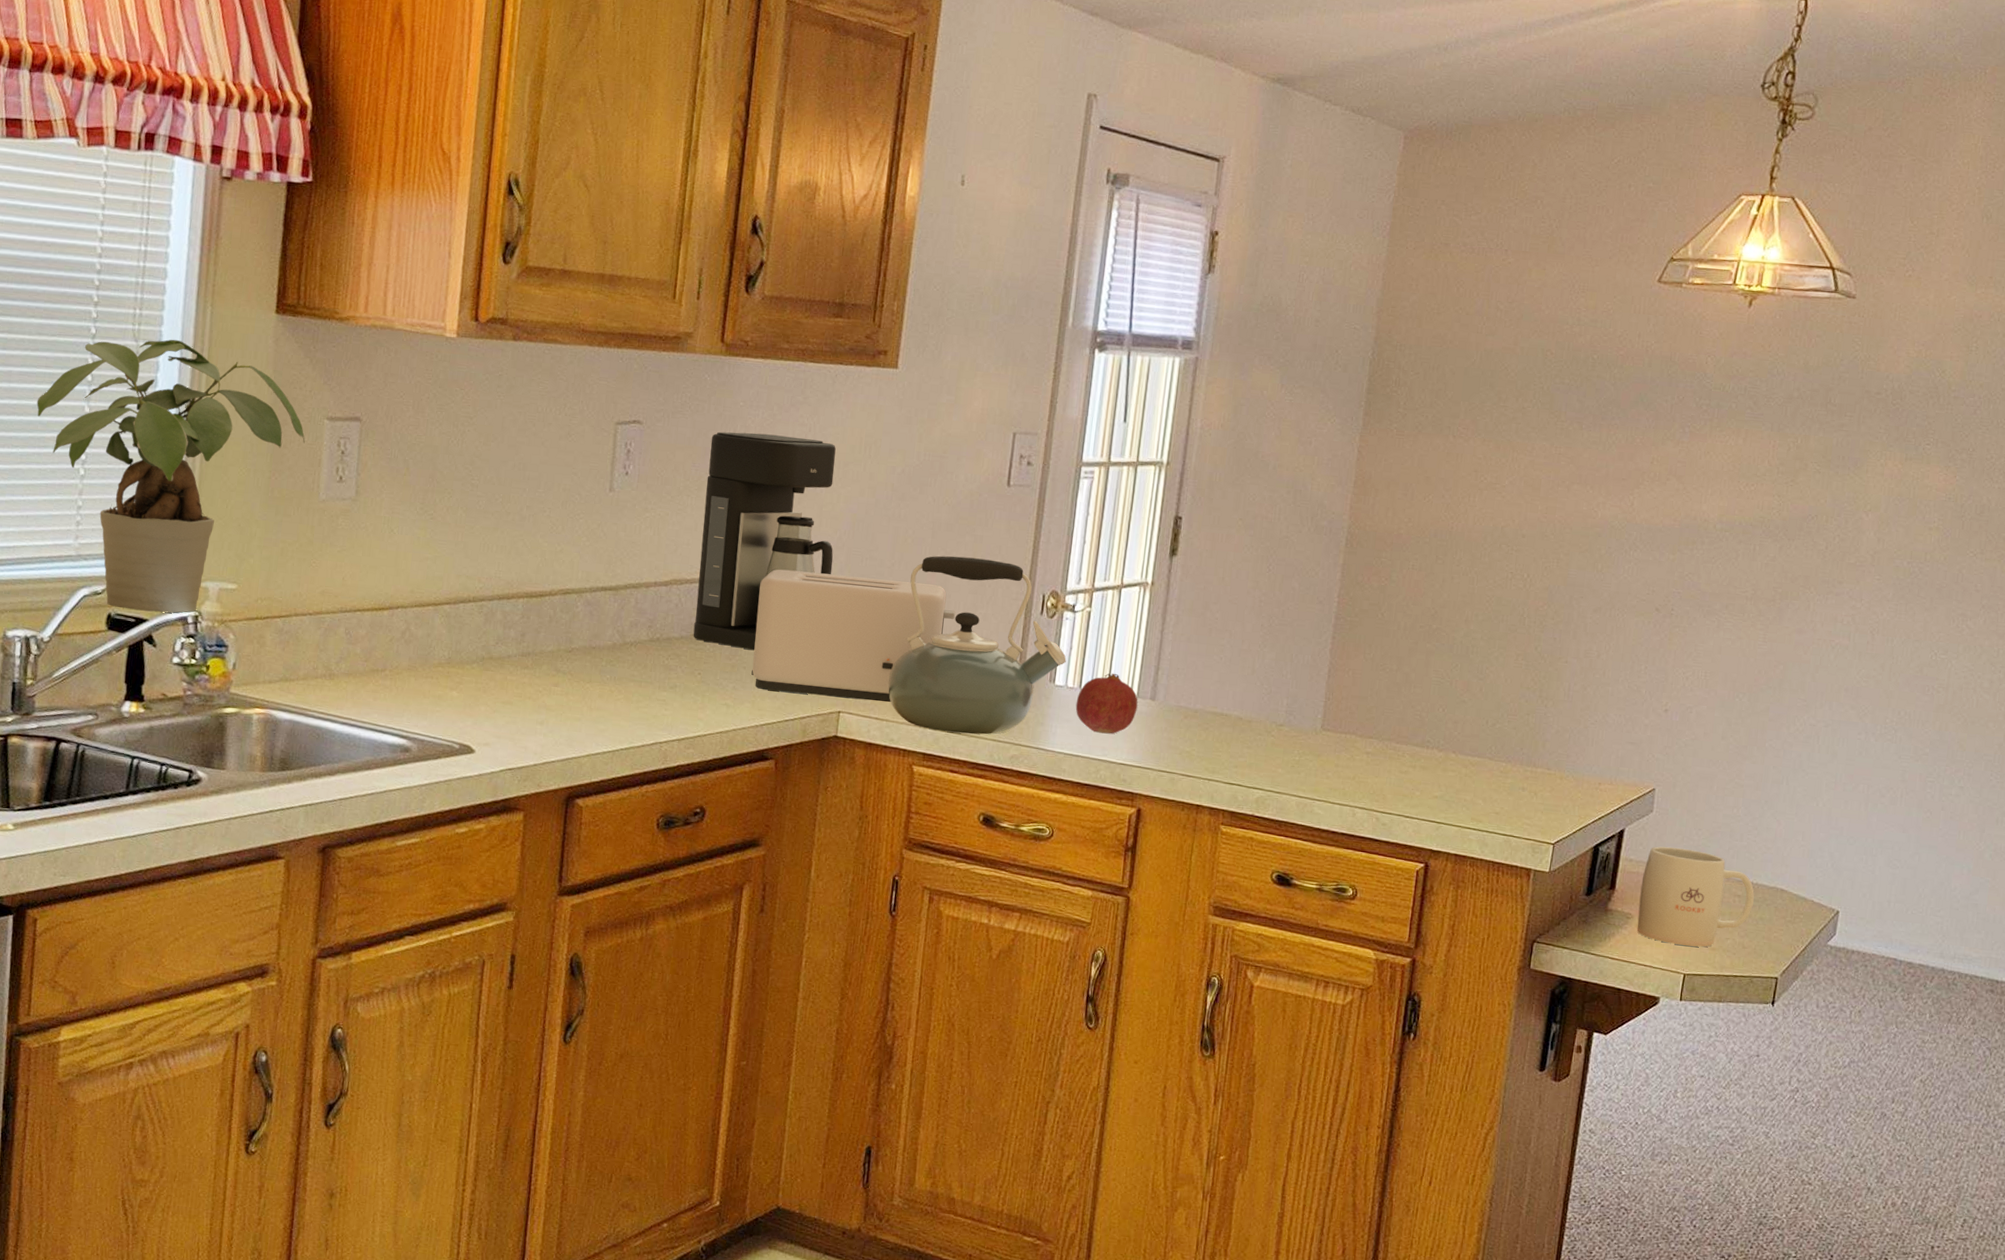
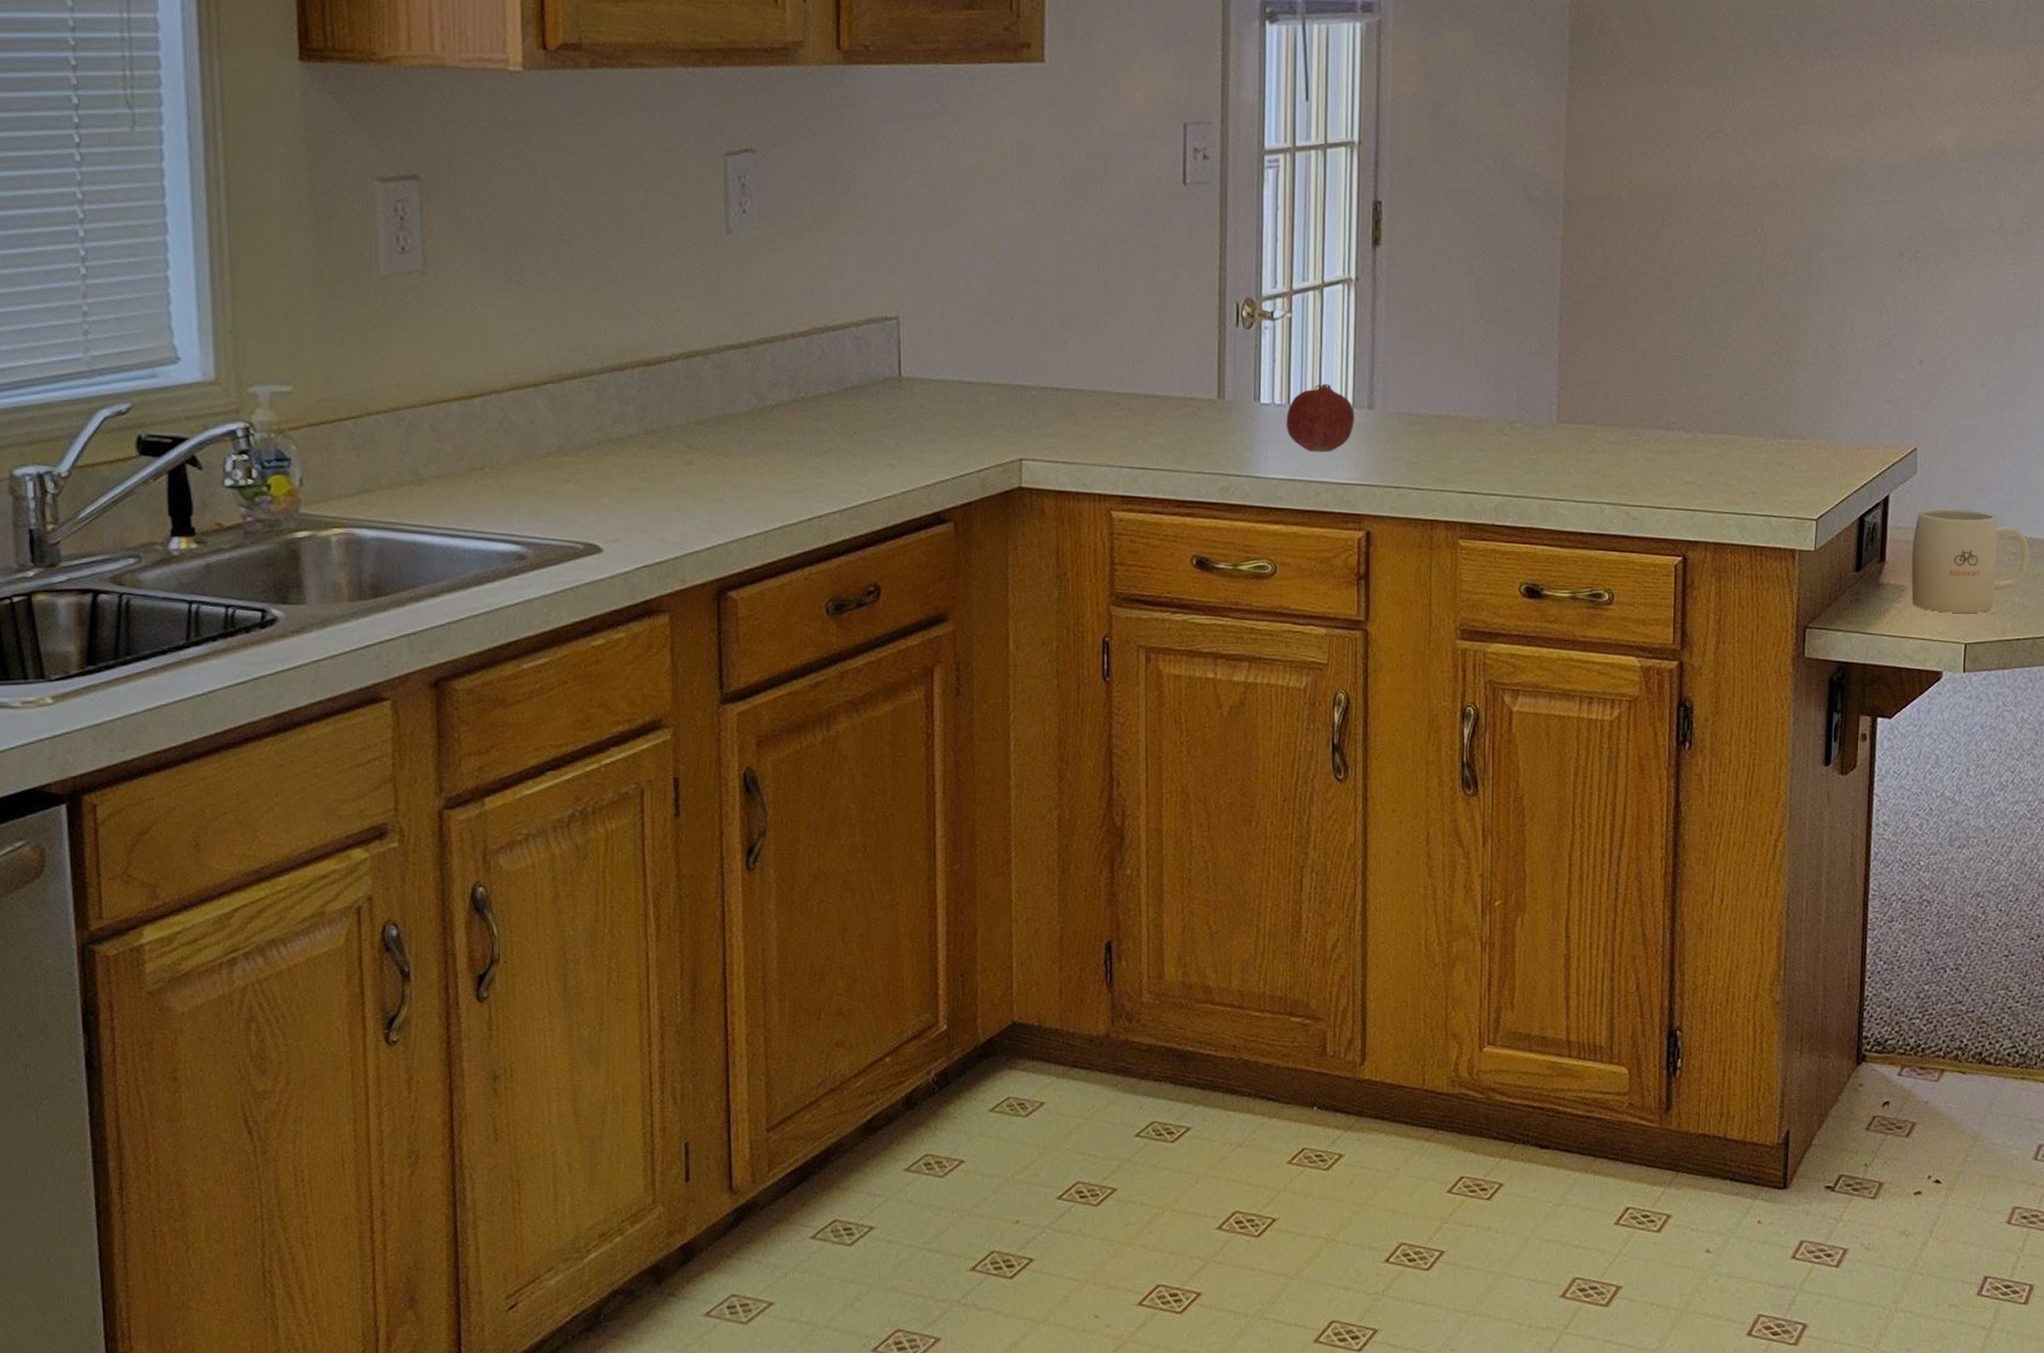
potted plant: present [36,339,305,613] -> none [15,102,354,428]
coffee maker: present [693,431,836,651] -> none [838,151,995,400]
toaster: present [751,569,956,703] -> none [914,303,1140,444]
kettle: present [887,555,1066,735] -> none [1072,270,1270,469]

